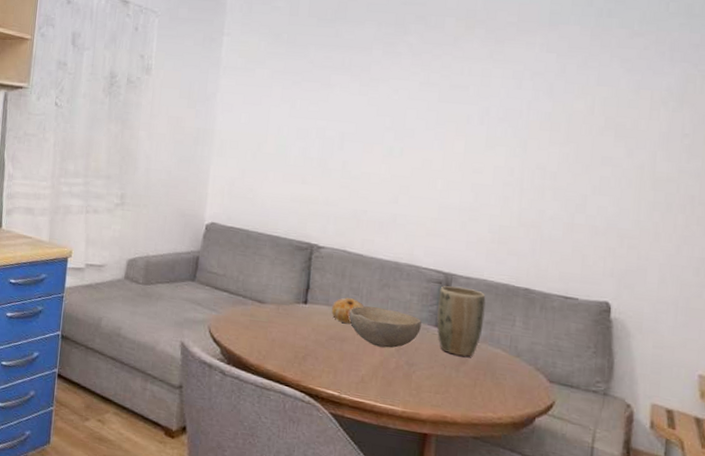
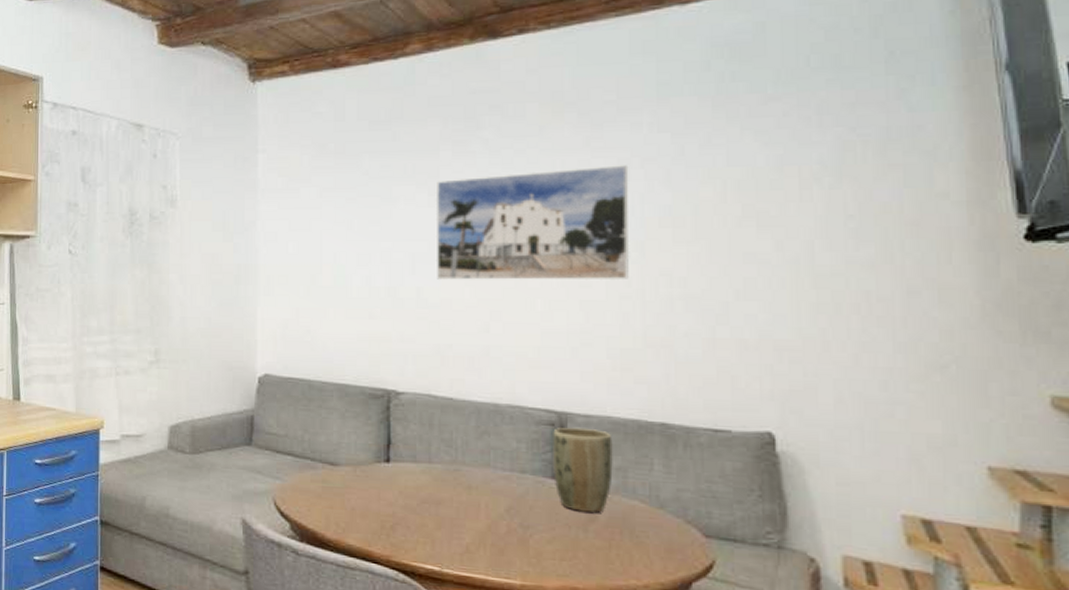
fruit: present [331,297,365,324] -> none [421,451,461,482]
bowl: present [348,306,421,348] -> none [442,459,534,509]
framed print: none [360,74,521,170] -> present [435,165,630,281]

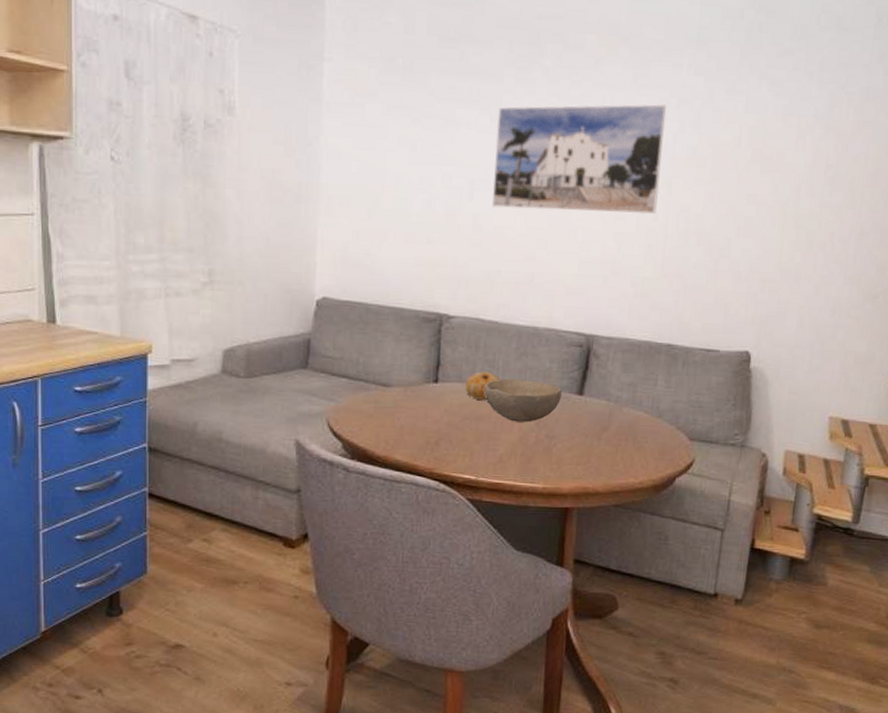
fruit: none [421,451,461,482] -> present [465,371,501,400]
bowl: none [442,459,534,509] -> present [484,378,562,422]
plant pot: present [553,427,613,513] -> none [577,348,628,423]

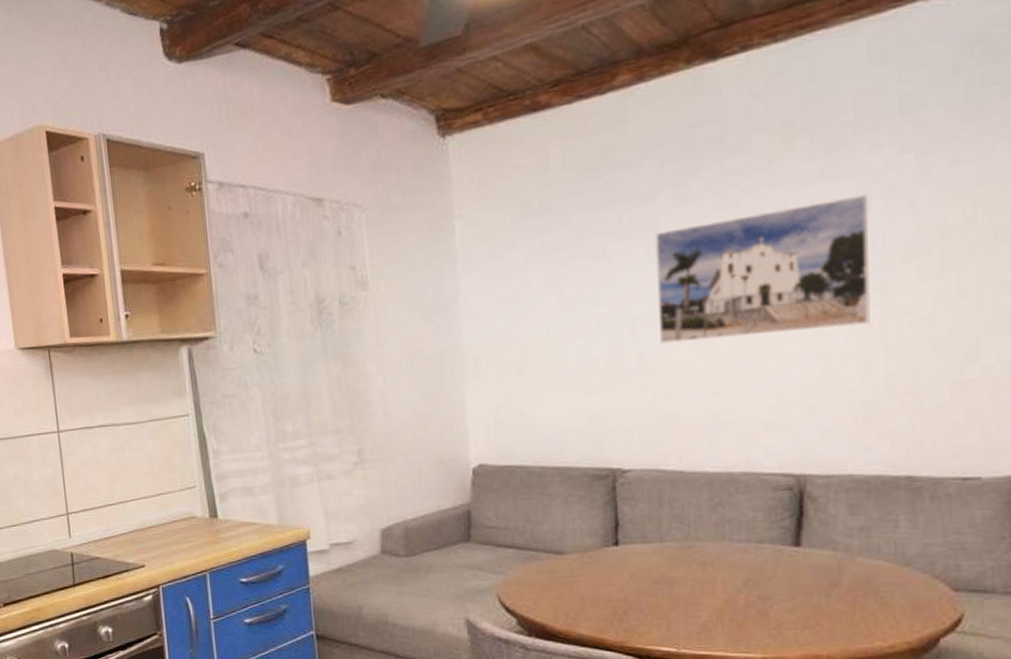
fruit: present [465,371,501,400] -> none [652,528,694,561]
bowl: present [484,378,562,422] -> none [675,533,773,583]

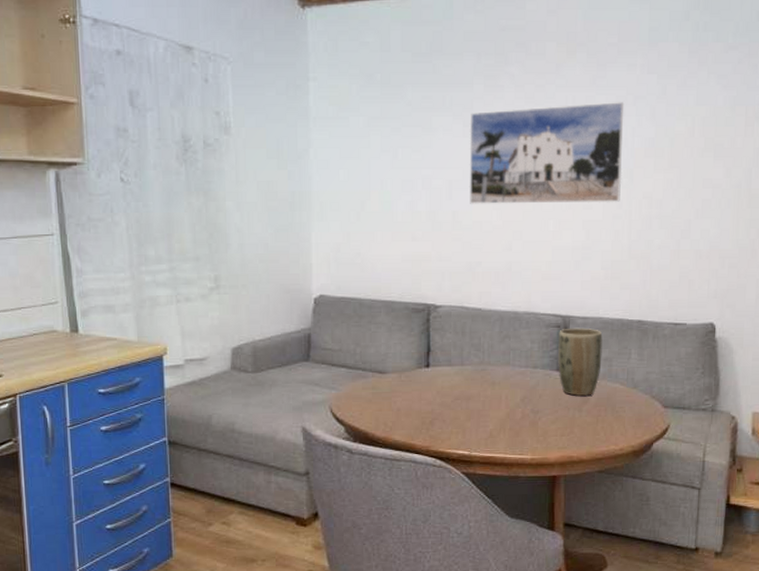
plant pot: none [791,489,856,577] -> present [558,327,603,396]

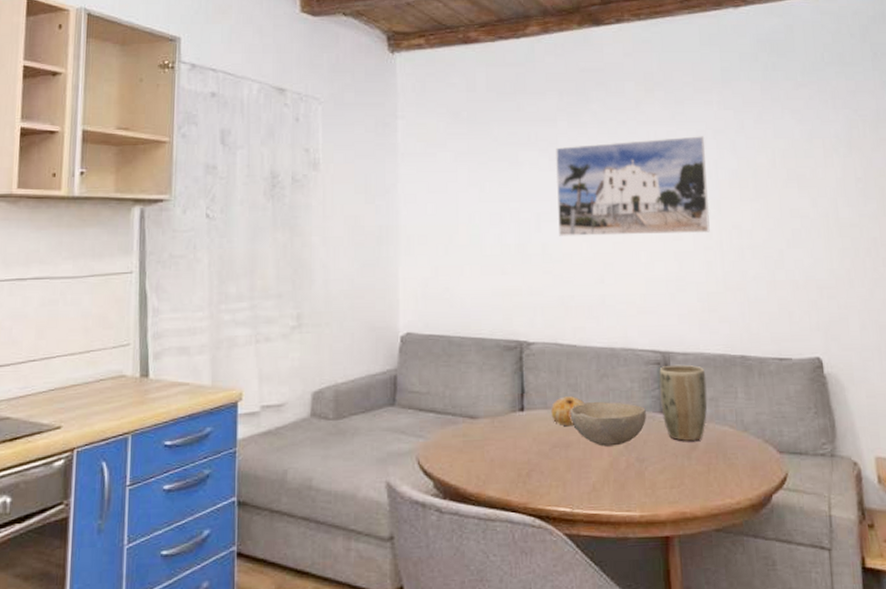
fruit: none [455,355,487,381] -> present [551,396,585,426]
bowl: none [472,359,543,400] -> present [570,401,646,447]

